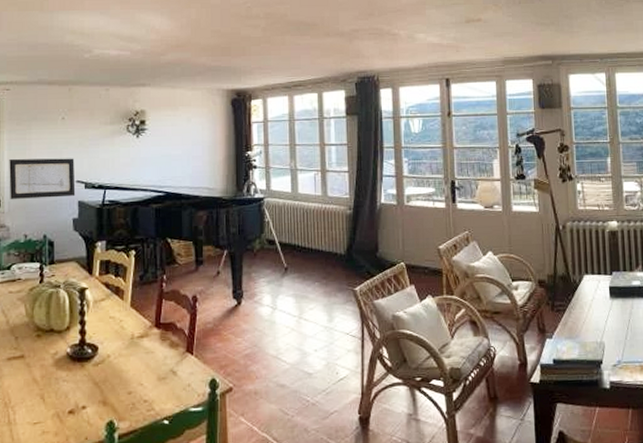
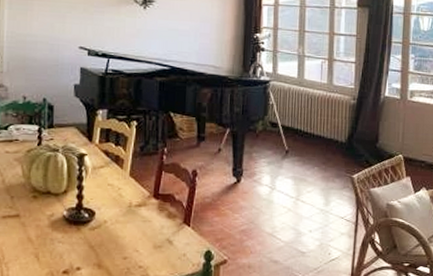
wall art: present [9,158,76,199] -> none [8,18,78,62]

